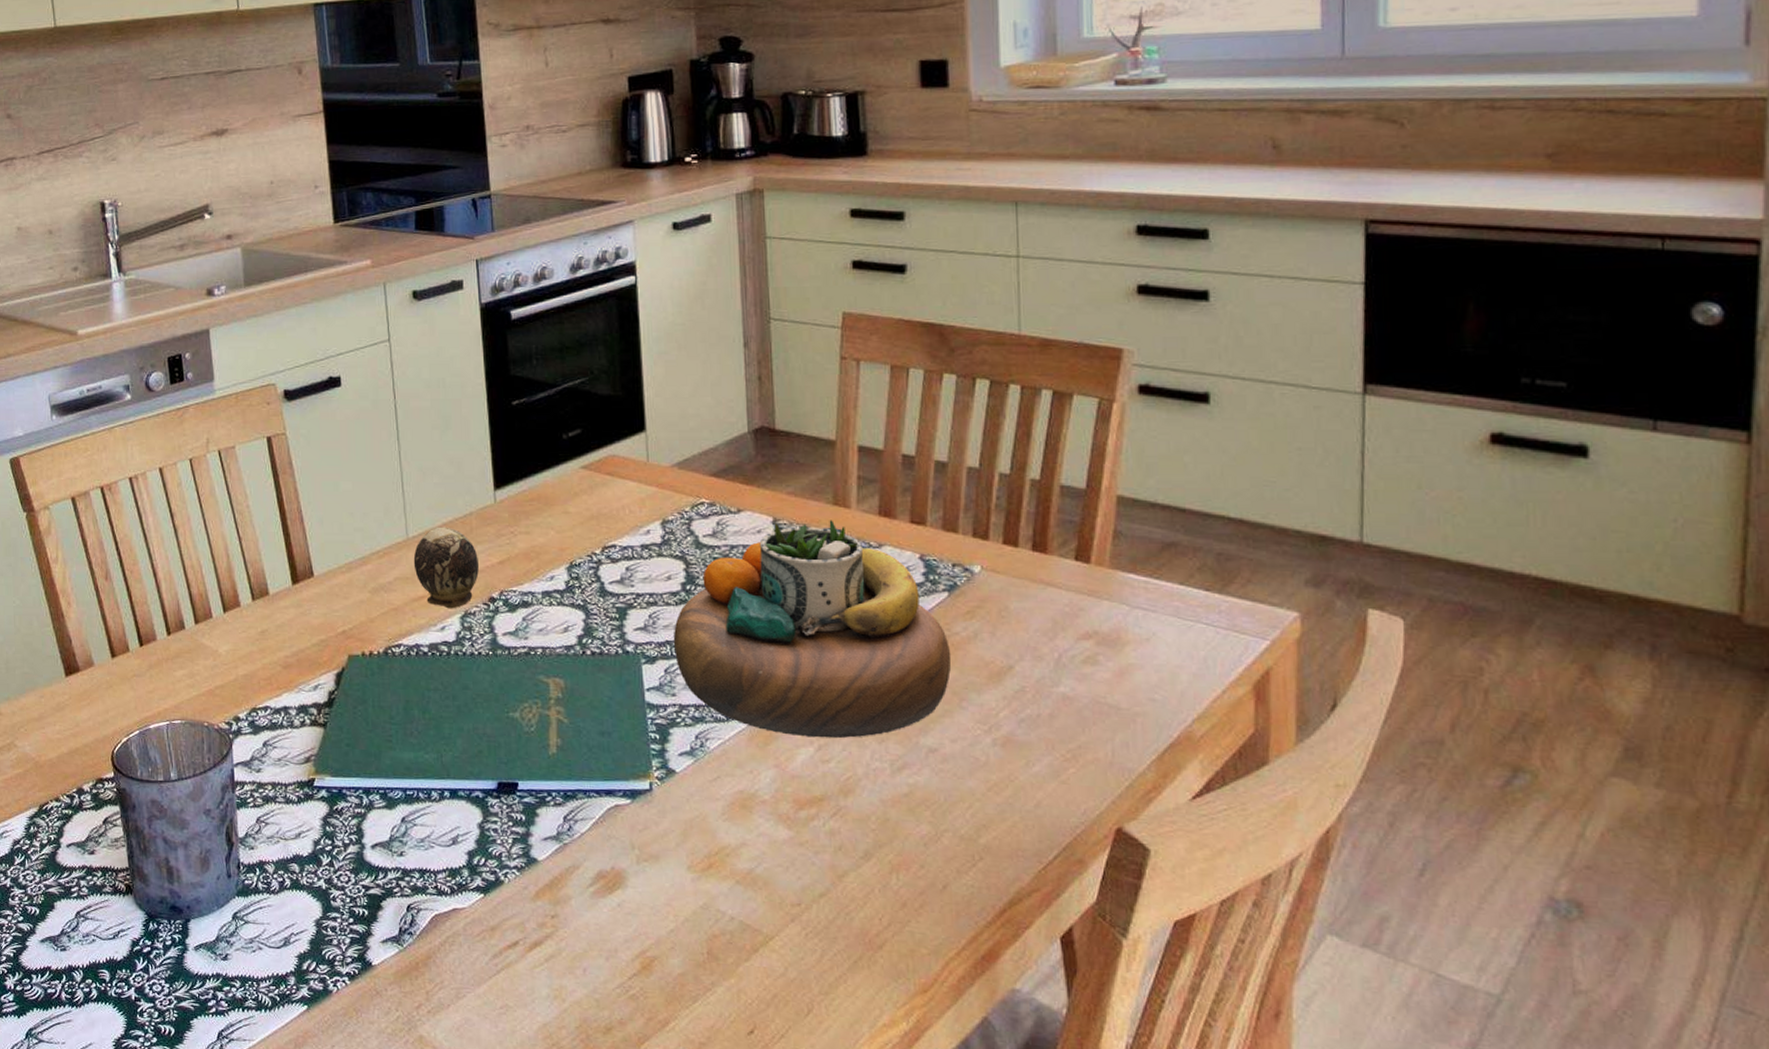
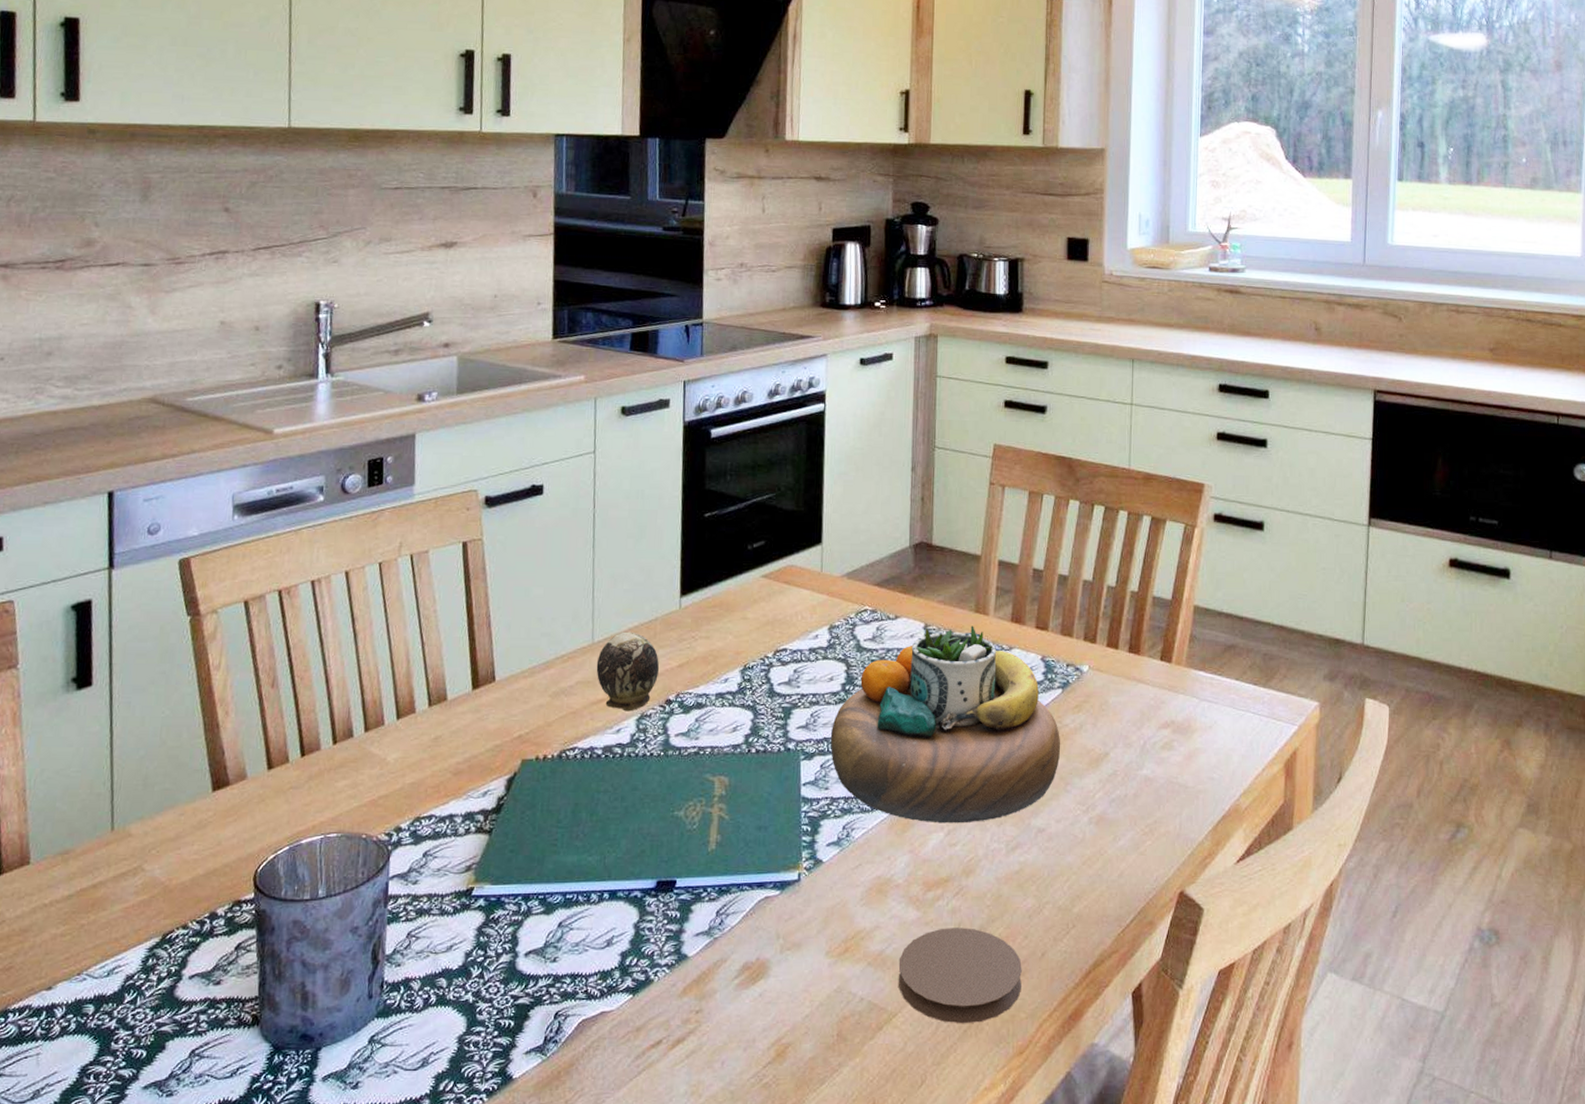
coaster: none [771,850,920,955] -> present [898,928,1022,1024]

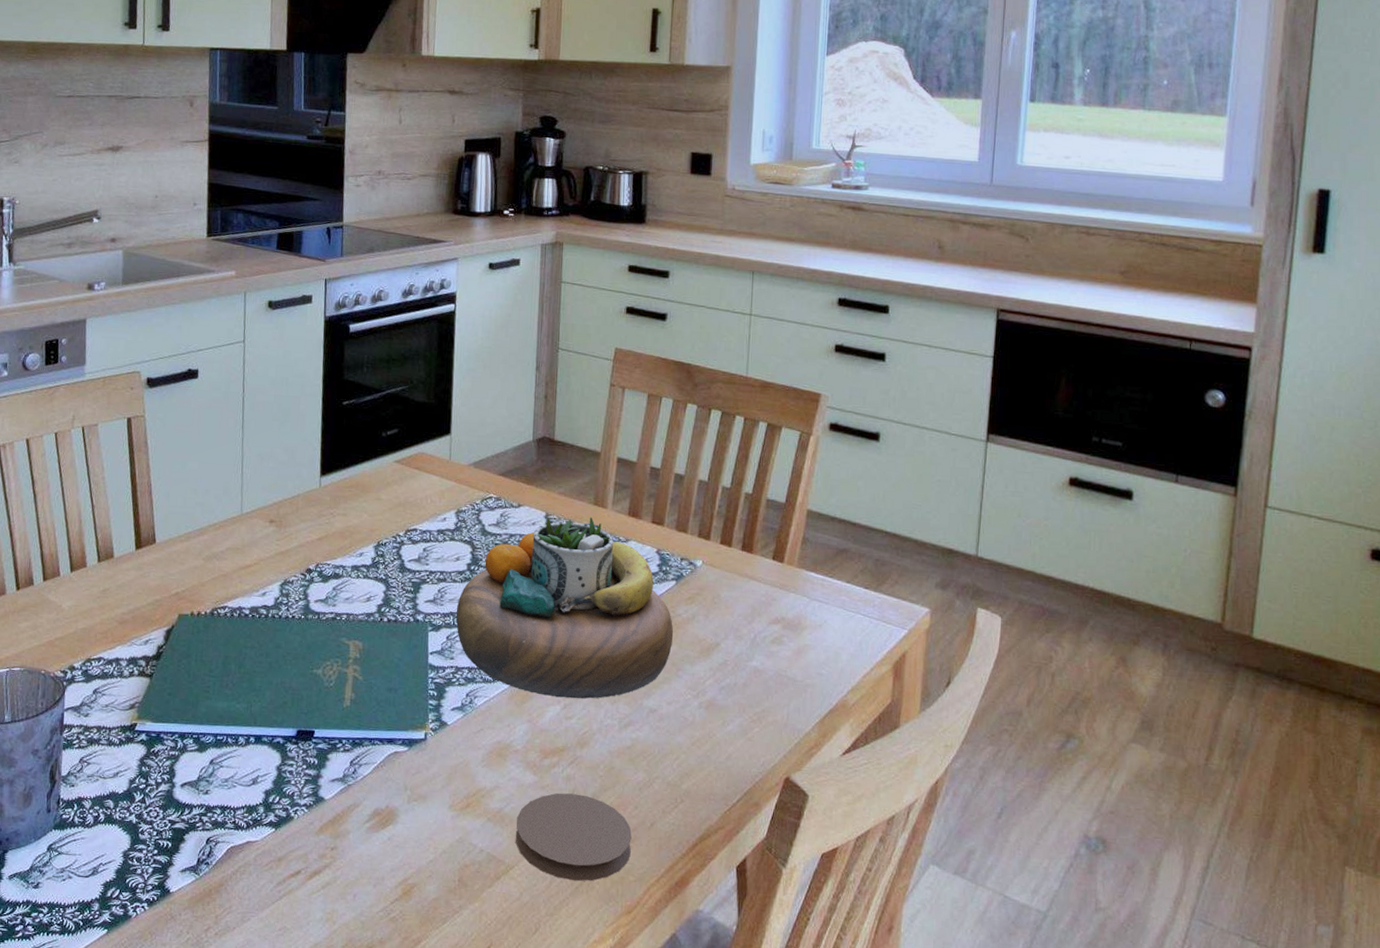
decorative egg: present [596,631,660,712] -> none [244,505,301,578]

